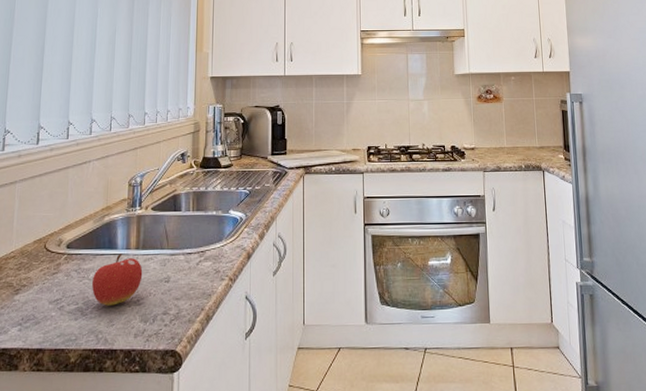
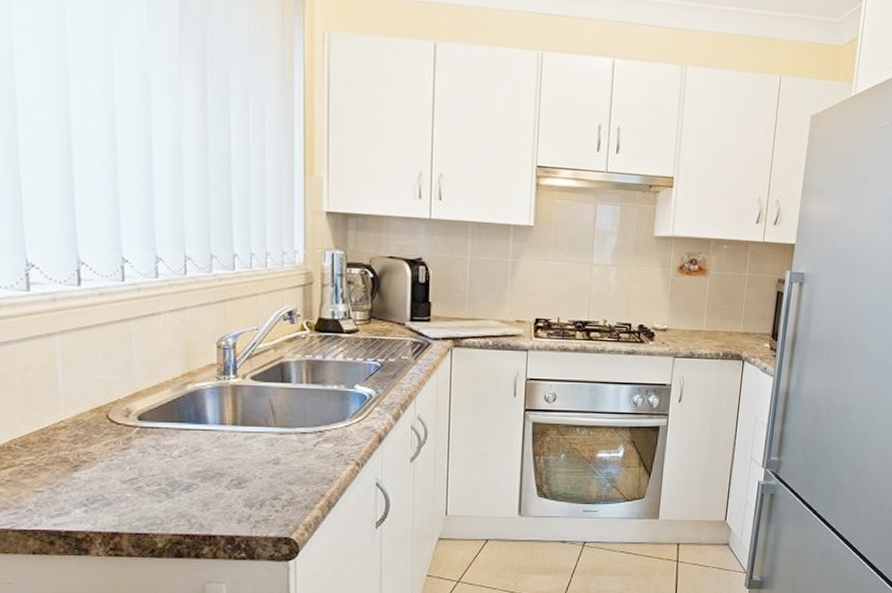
fruit: present [91,253,143,306] -> none [176,429,244,488]

